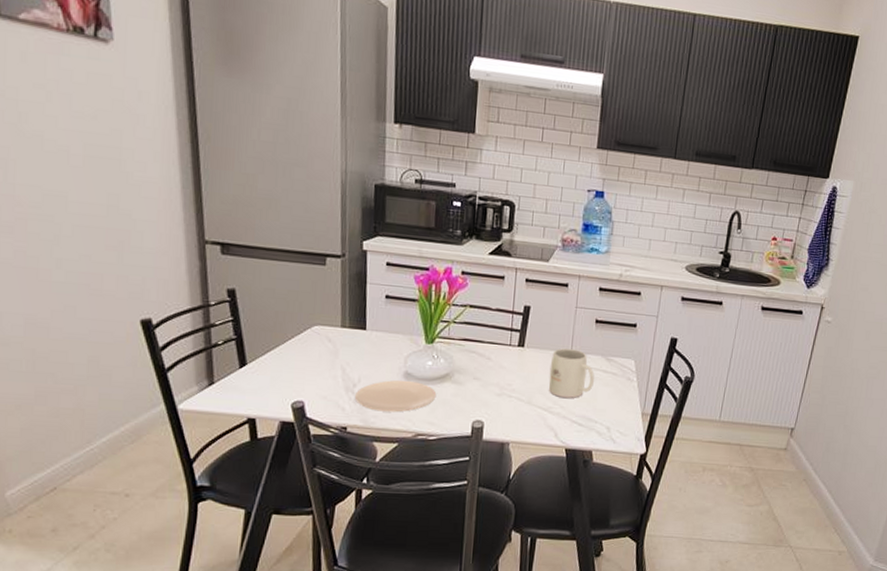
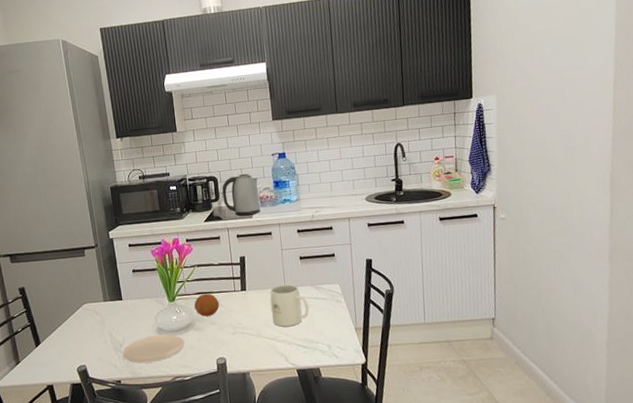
fruit: none [456,341,489,369] -> present [194,293,220,317]
kettle: none [517,205,564,259] -> present [222,173,261,216]

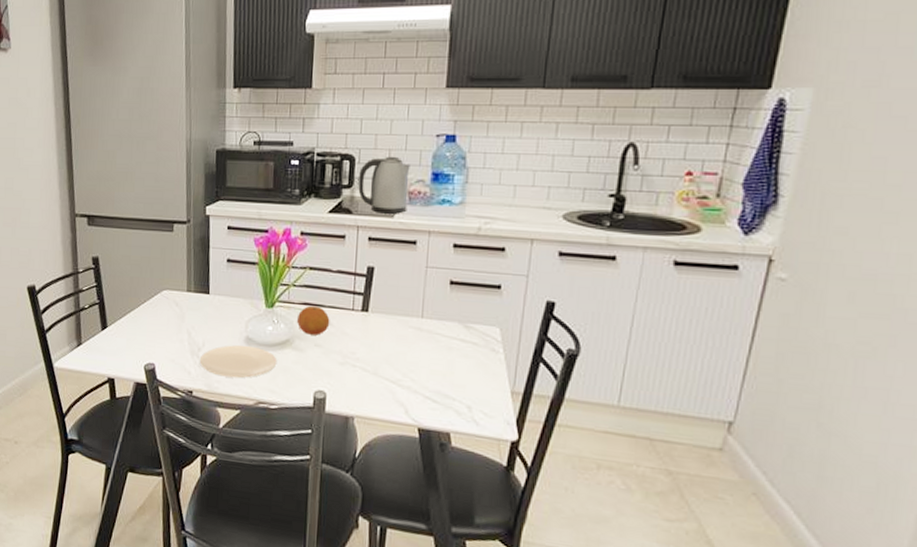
mug: present [270,284,309,327] -> none [396,313,450,371]

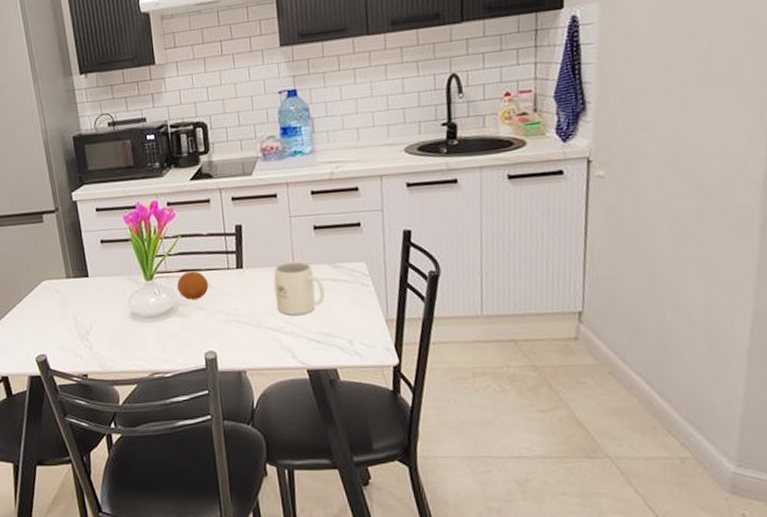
plate: present [199,345,277,379] -> none [89,320,165,355]
kettle: present [358,156,410,214] -> none [213,117,263,174]
mug: none [396,313,450,371] -> present [273,261,325,315]

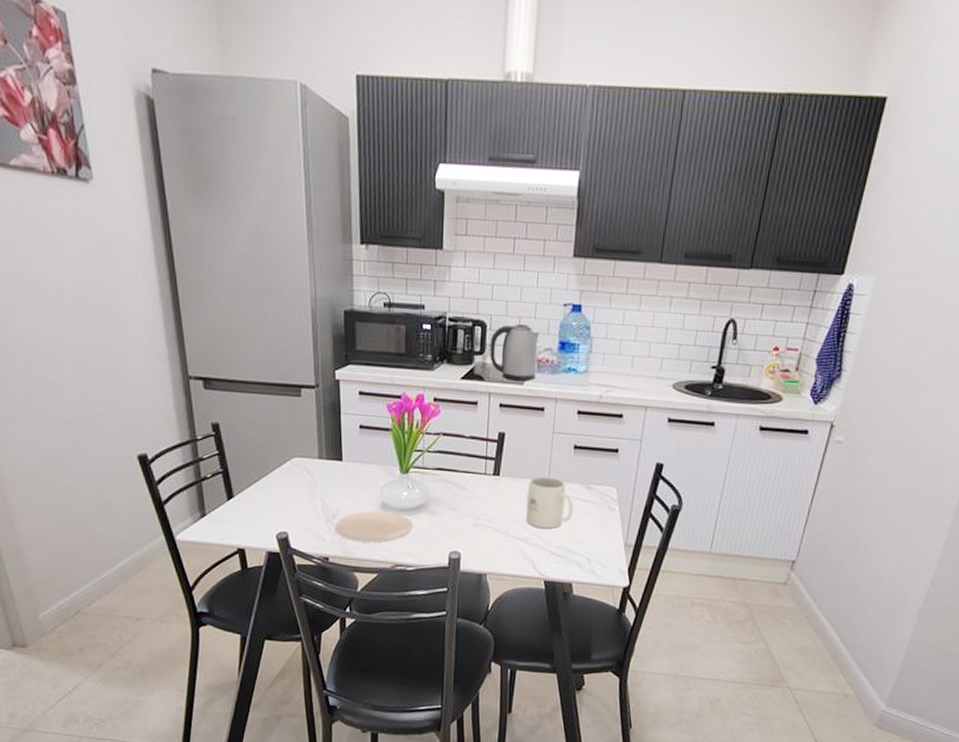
plate: none [89,320,165,355] -> present [334,510,413,543]
fruit: present [176,271,209,300] -> none [431,471,464,499]
kettle: none [213,117,263,174] -> present [490,323,539,382]

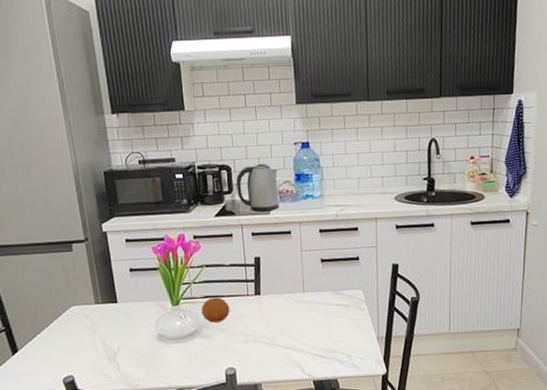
plate: present [334,510,413,543] -> none [117,341,190,374]
fruit: none [431,471,464,499] -> present [201,297,230,323]
mug: present [525,476,574,529] -> none [286,289,329,335]

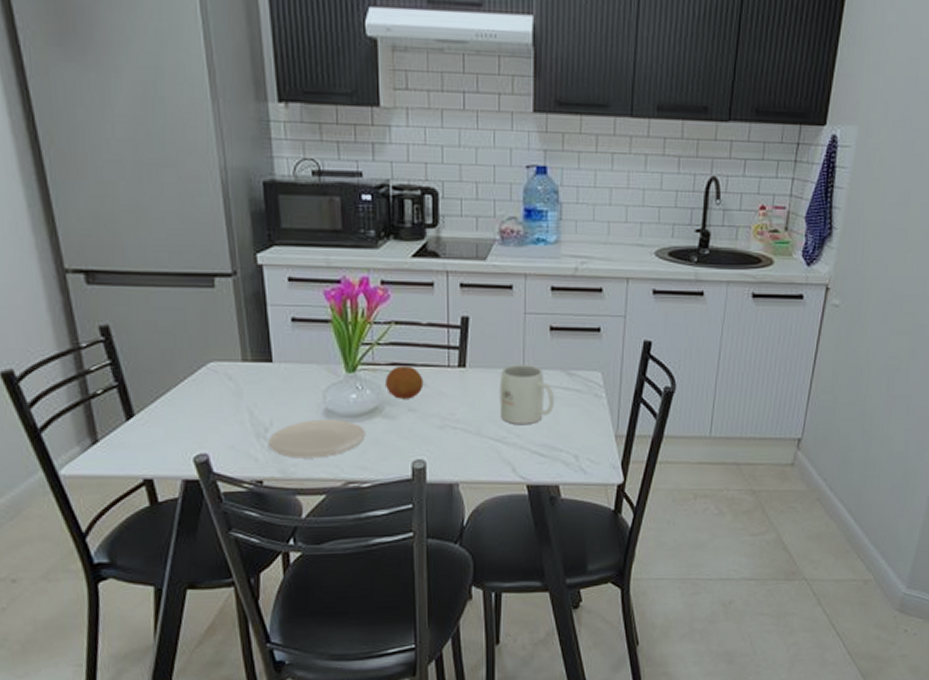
plate: none [117,341,190,374] -> present [267,419,366,459]
kettle: present [236,163,280,212] -> none [444,189,500,256]
mug: none [286,289,329,335] -> present [499,365,554,424]

